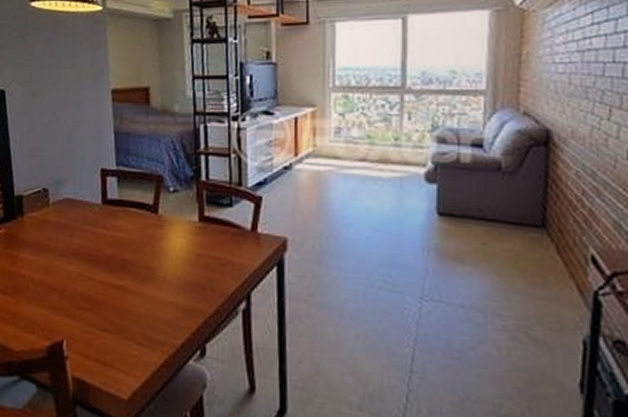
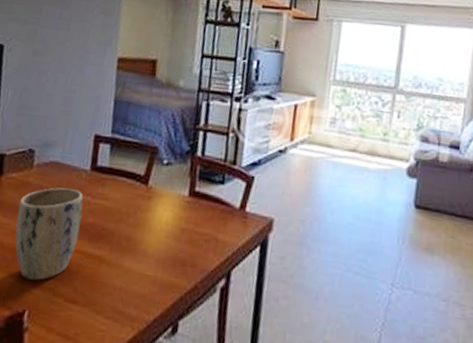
plant pot: none [42,223,101,313] -> present [14,187,84,281]

